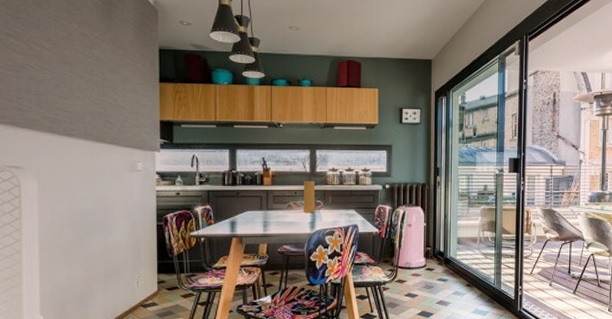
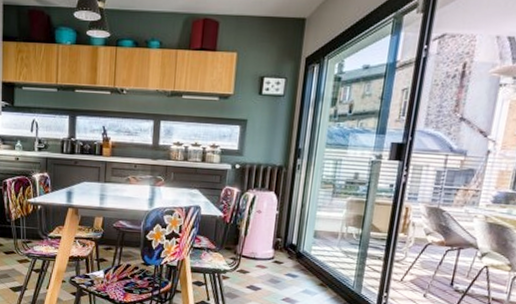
vase: present [302,153,322,213] -> none [143,124,167,190]

